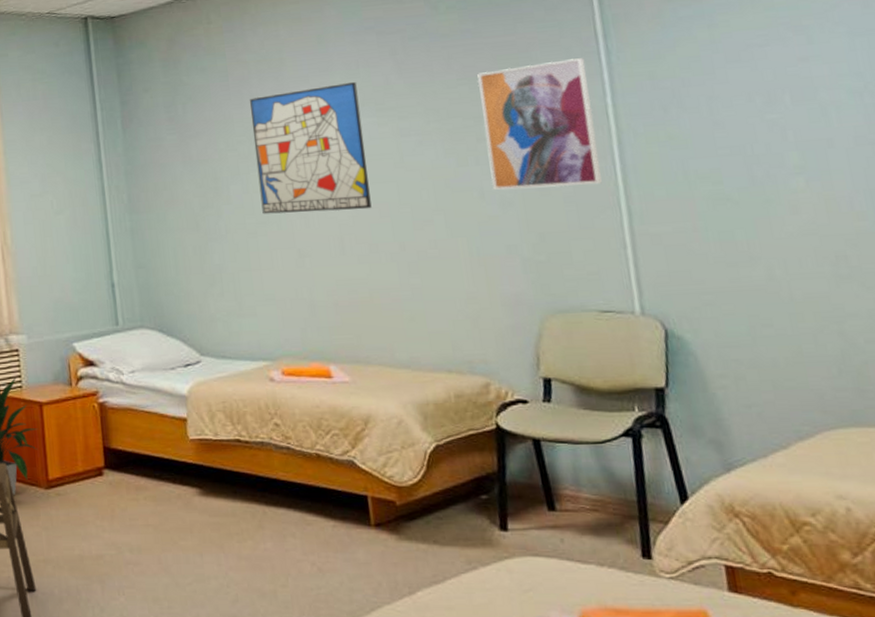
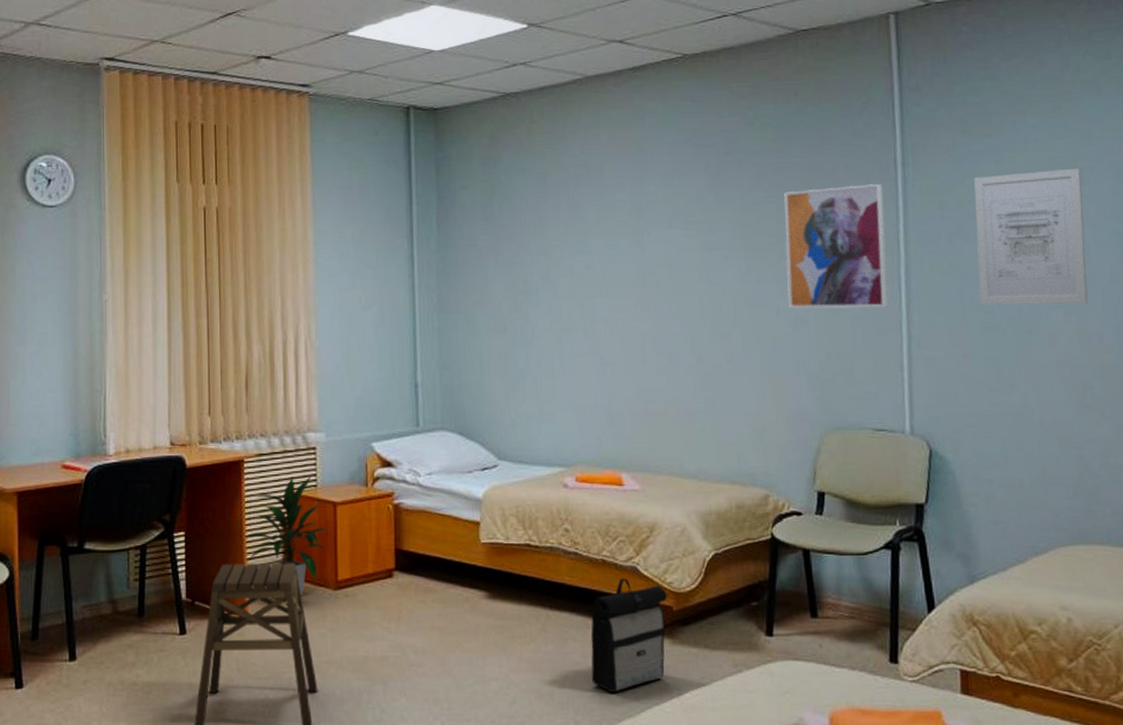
wall art: present [250,82,372,214] -> none [566,193,674,321]
backpack: none [310,472,393,591] -> present [590,578,668,692]
wall art: none [685,26,832,176] -> present [974,168,1088,305]

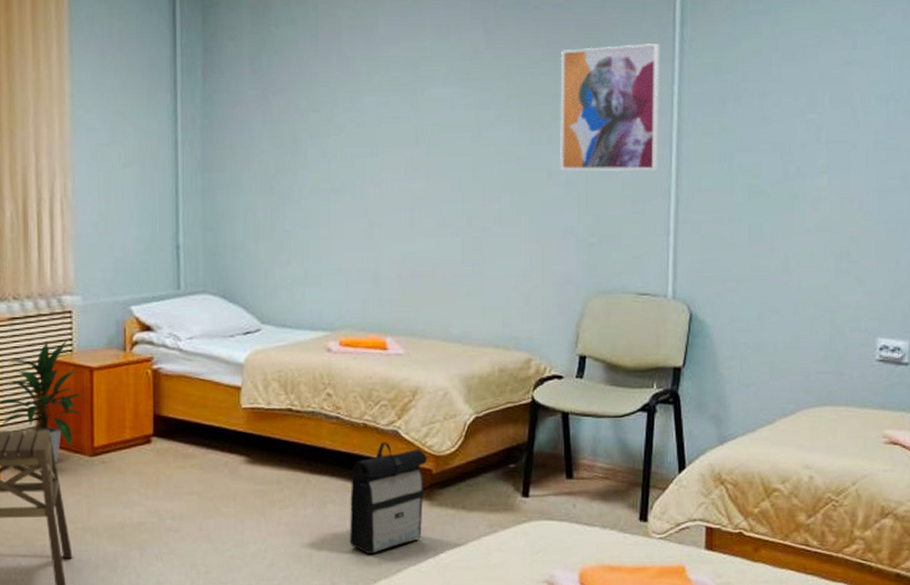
wall art: present [974,168,1088,305] -> none [748,31,855,170]

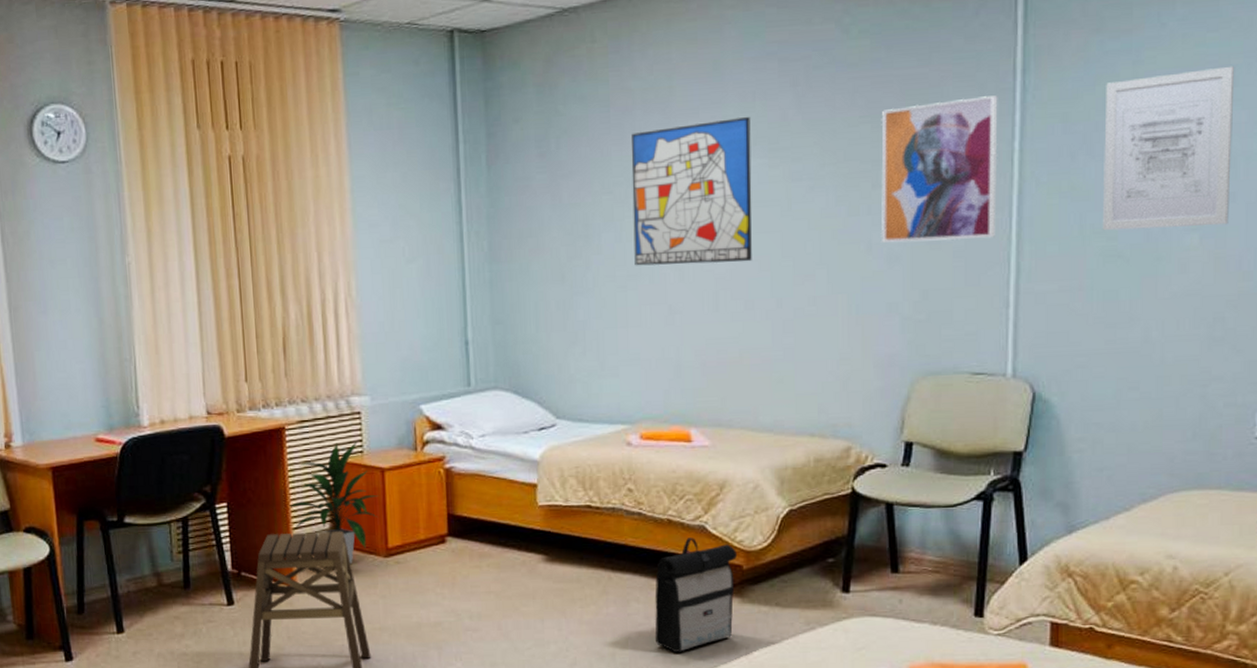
wall art: none [337,49,446,182] -> present [631,117,752,266]
wall art: none [748,31,855,170] -> present [1103,65,1235,231]

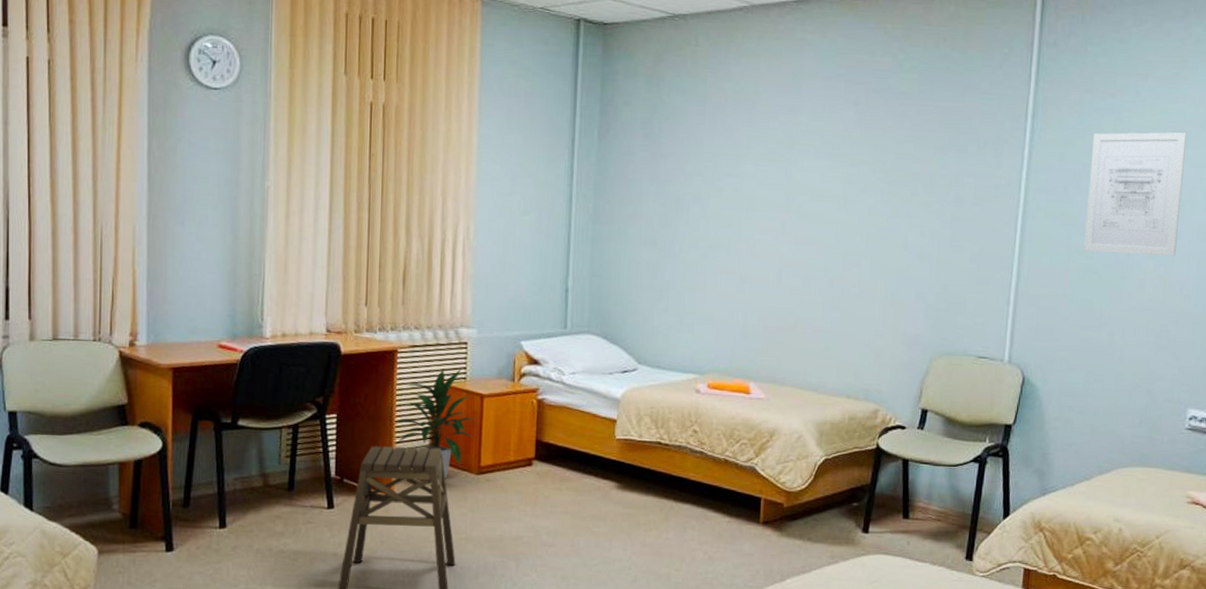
wall art: present [631,117,752,266] -> none [715,124,819,246]
backpack: present [654,538,738,652] -> none [705,477,780,576]
wall art: present [880,95,998,243] -> none [915,132,1013,247]

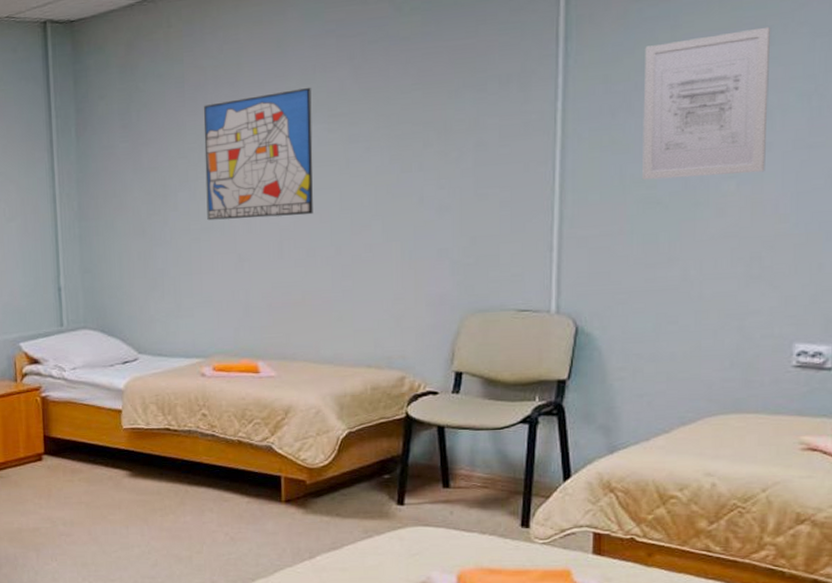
wall art: none [715,124,819,246] -> present [204,88,313,221]

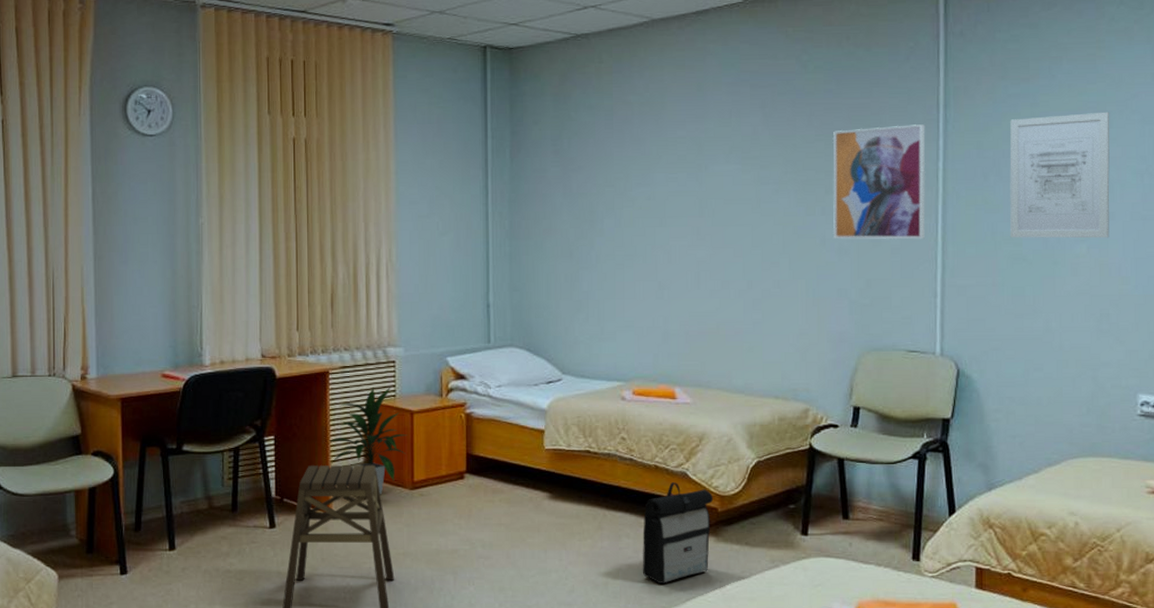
wall art: present [204,88,313,221] -> none [630,130,728,249]
backpack: none [227,456,302,556] -> present [642,482,714,583]
wall art: none [431,61,542,195] -> present [832,124,926,240]

